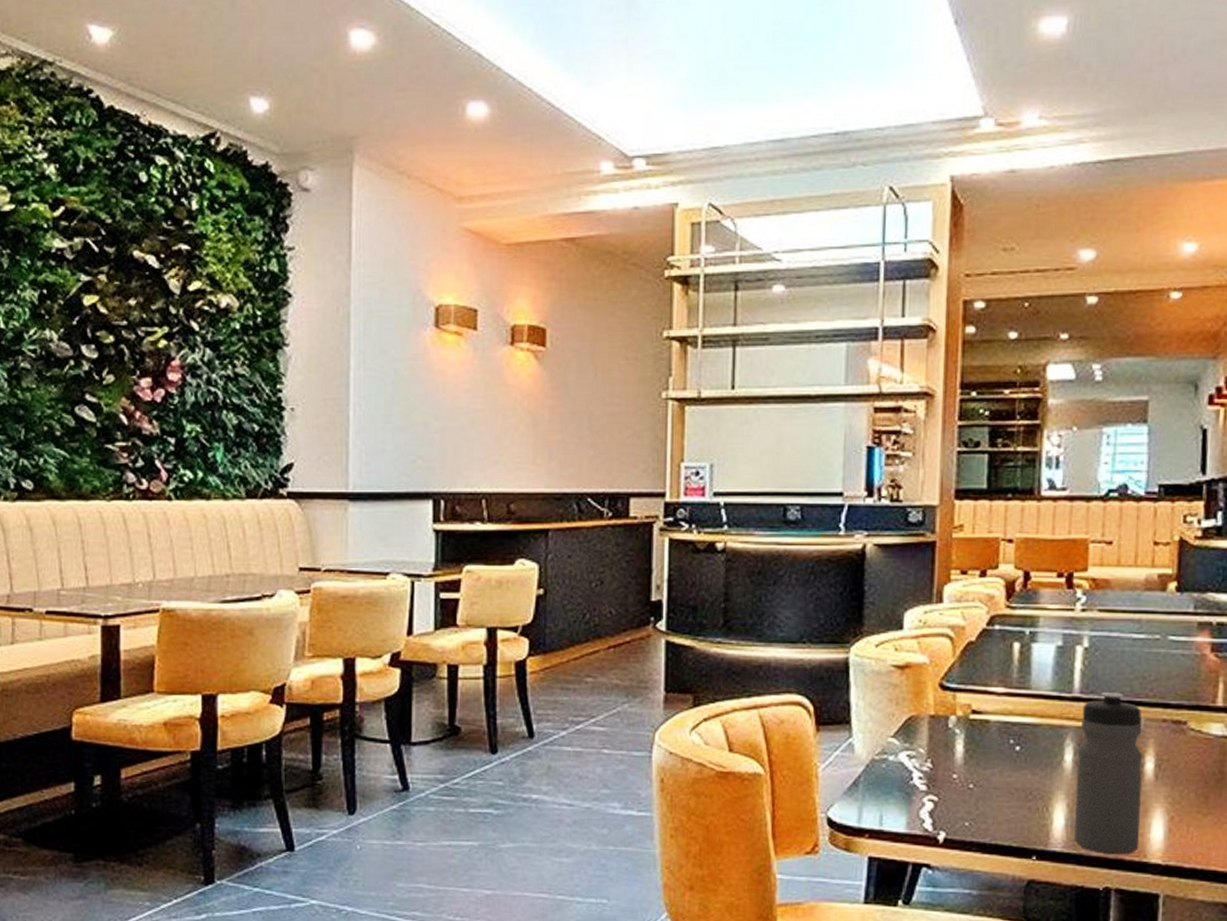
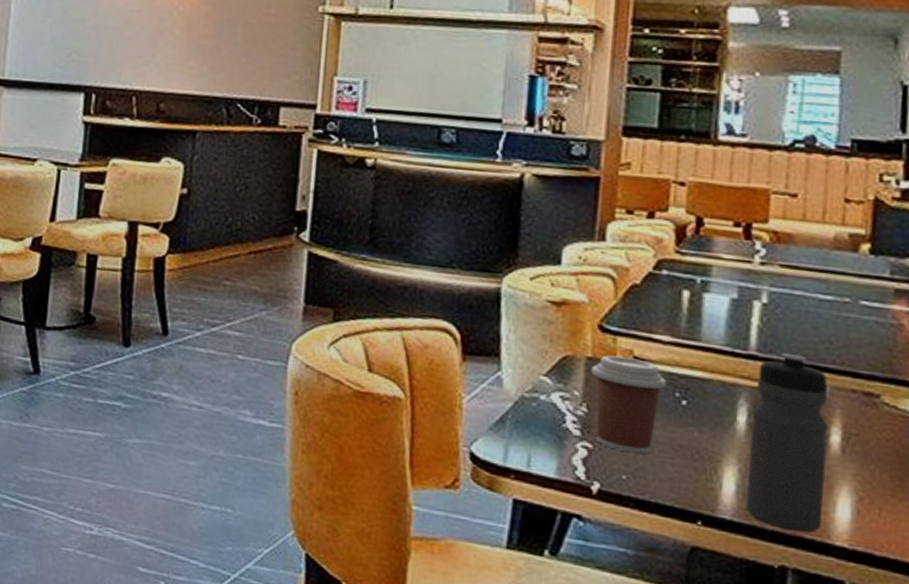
coffee cup: none [934,712,1003,800] -> present [591,355,668,454]

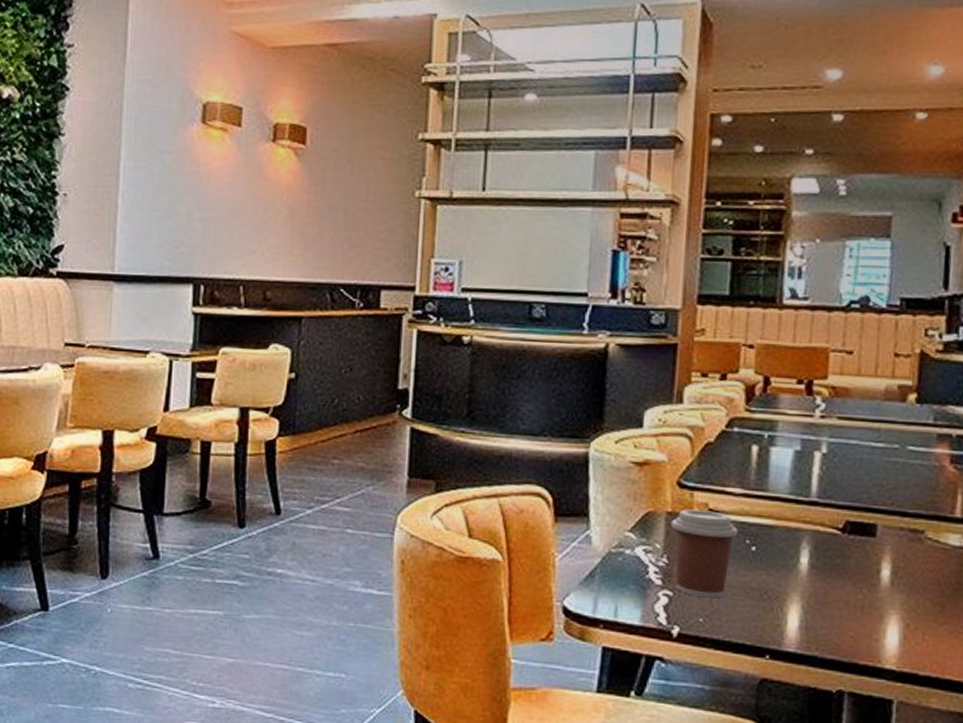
water bottle: present [746,352,828,533] -> none [808,497,880,659]

